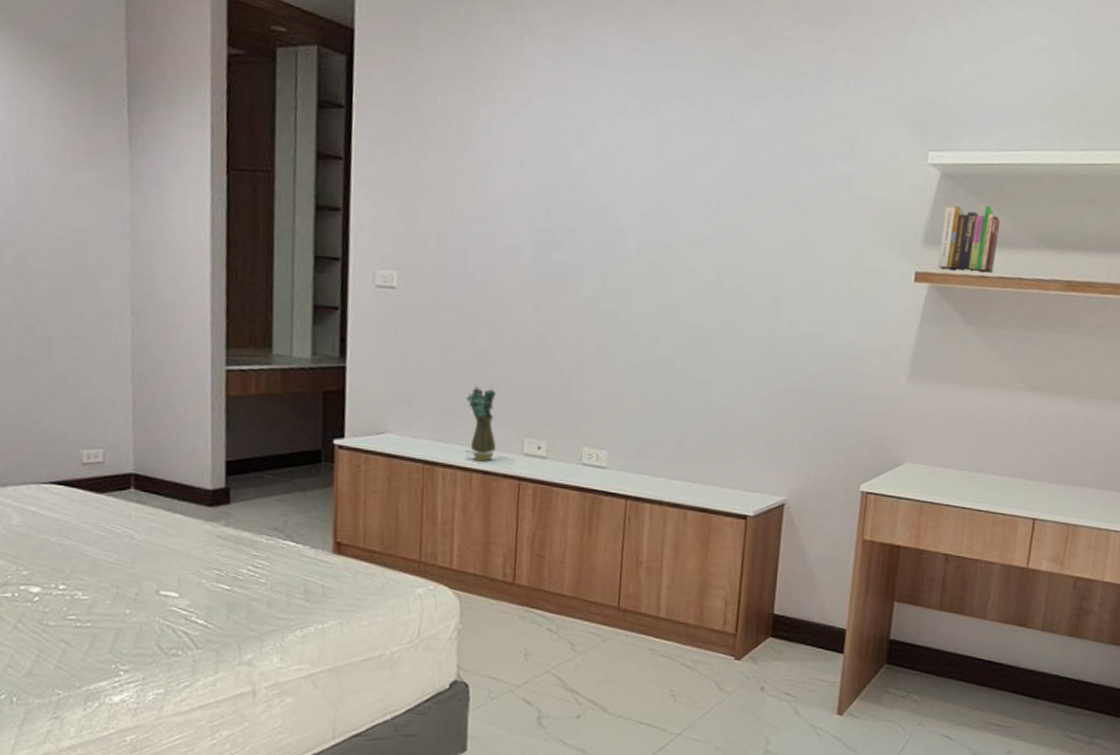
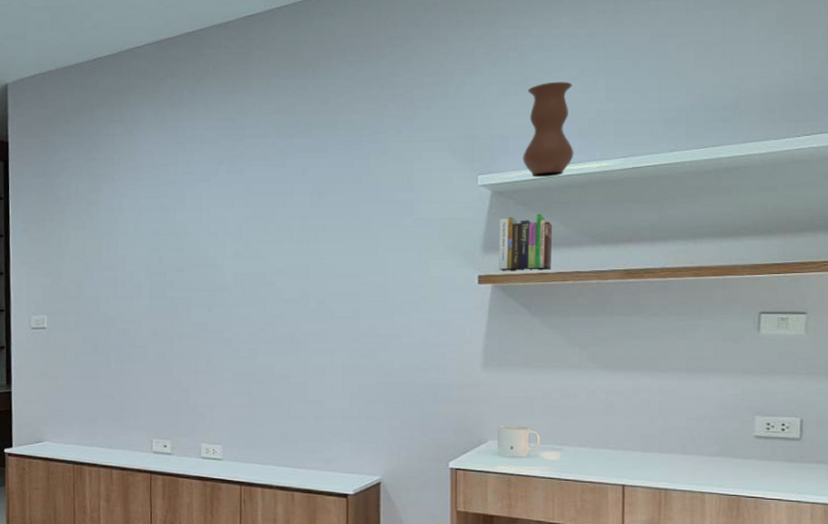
vase: present [466,385,496,462] -> none [105,399,130,460]
mug: none [913,446,959,484] -> present [496,425,541,458]
vase: none [978,48,1043,164] -> present [523,82,574,178]

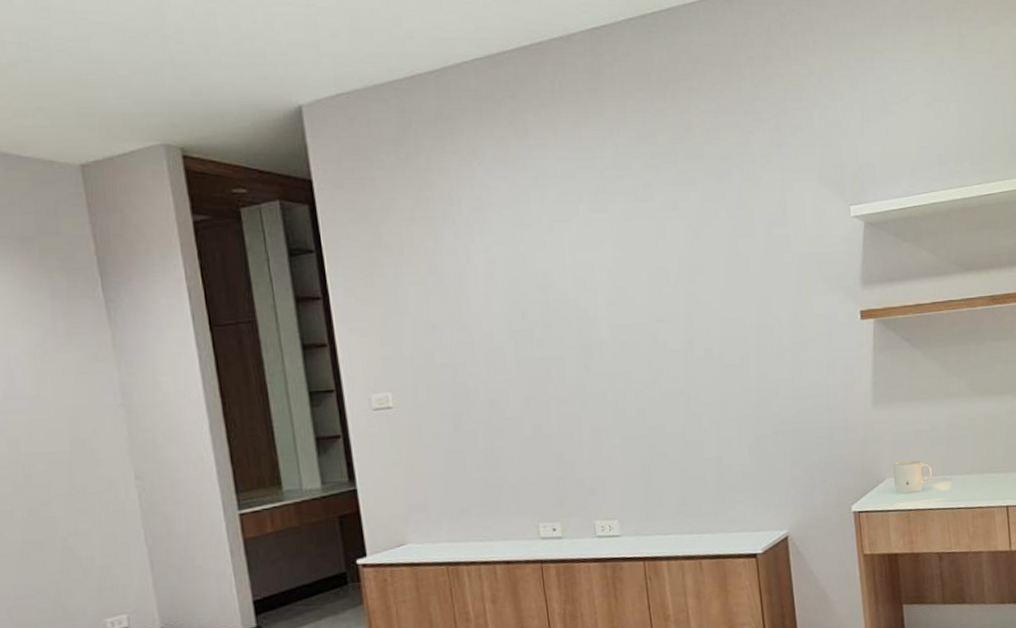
books: present [498,213,553,272] -> none [874,243,926,306]
vase: present [523,82,574,178] -> none [888,107,936,207]

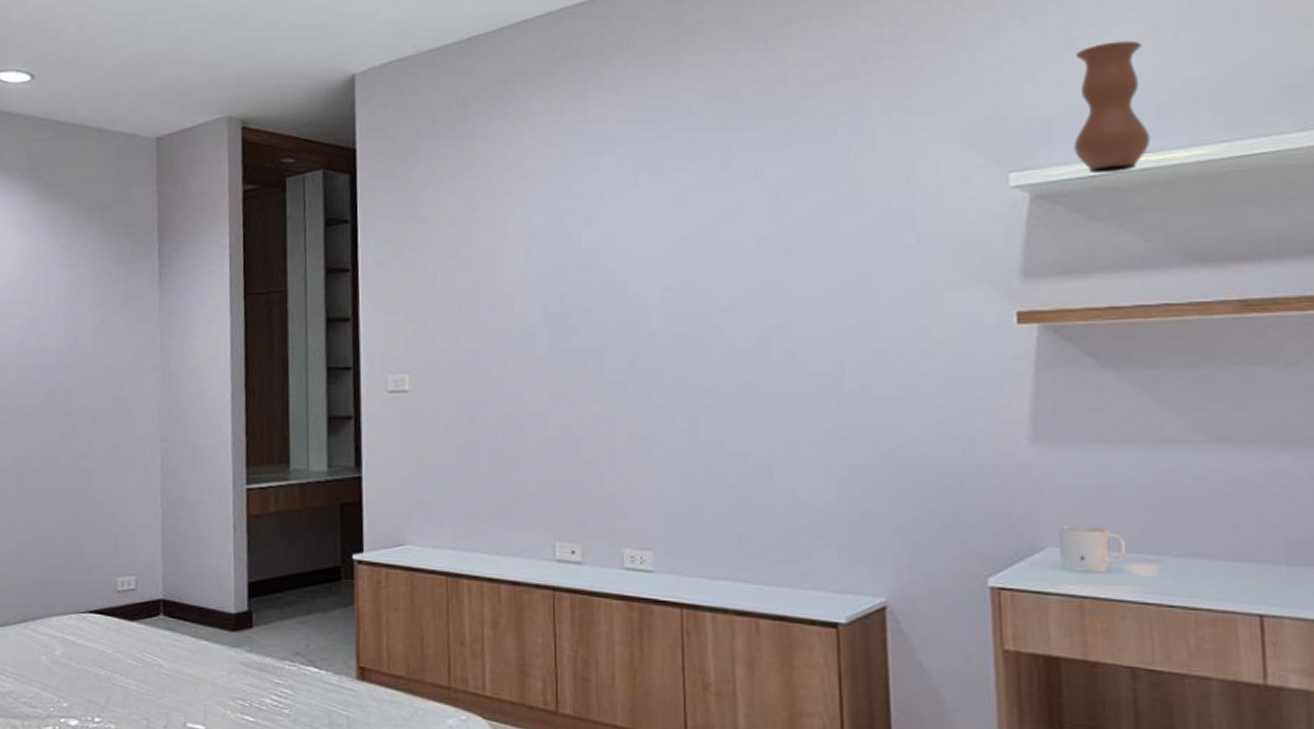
vase: none [888,107,936,207] -> present [1074,40,1151,174]

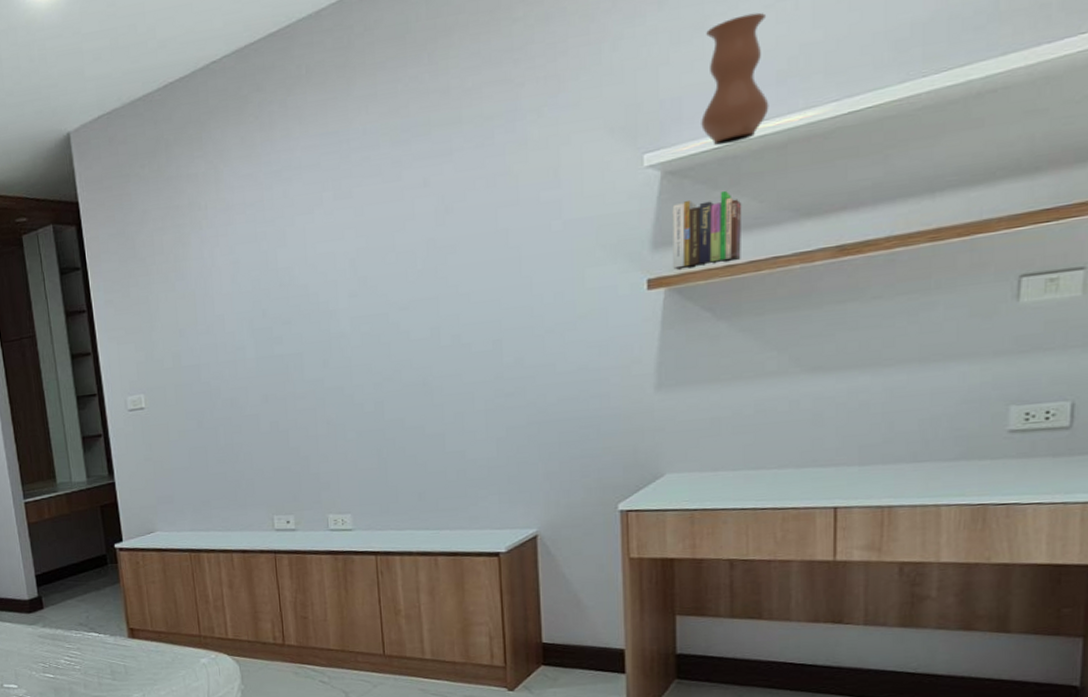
books: none [1044,223,1127,307] -> present [672,190,742,271]
mug: present [1057,525,1127,573] -> none [675,452,731,491]

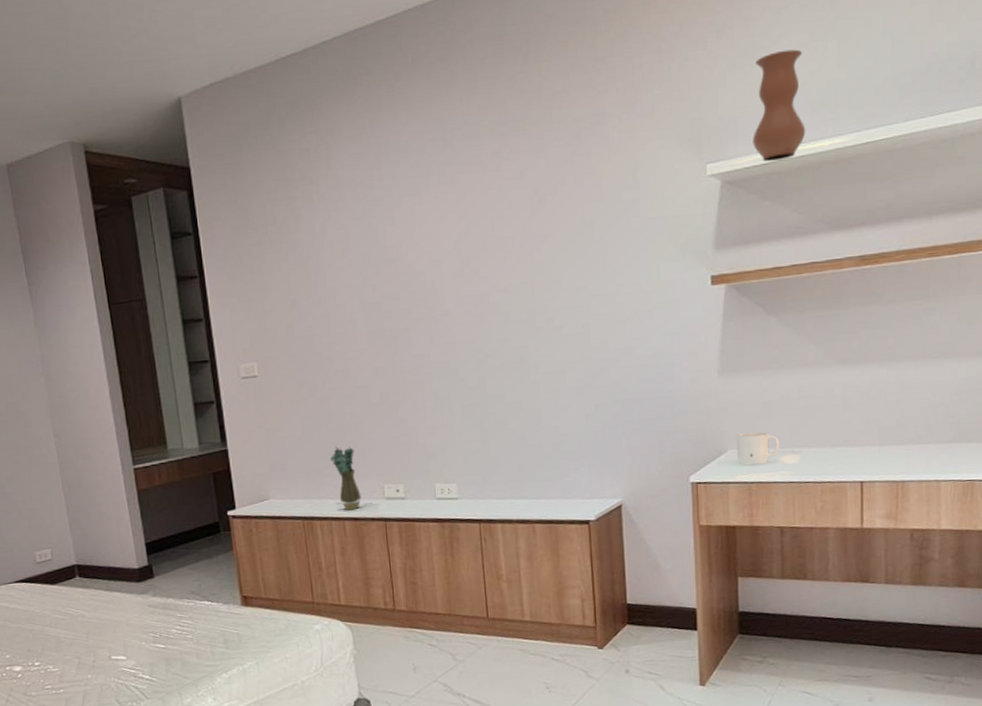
vase: none [218,477,250,543] -> present [330,446,362,511]
books: present [672,190,742,271] -> none [730,201,786,270]
mug: none [675,452,731,491] -> present [736,431,780,466]

